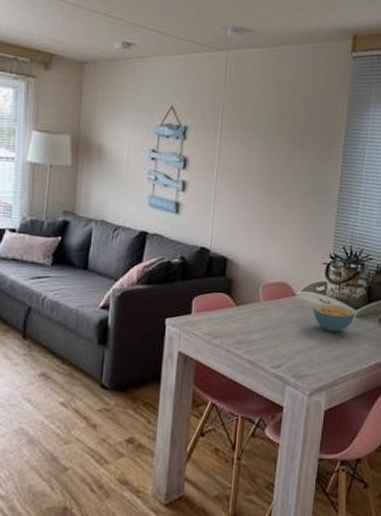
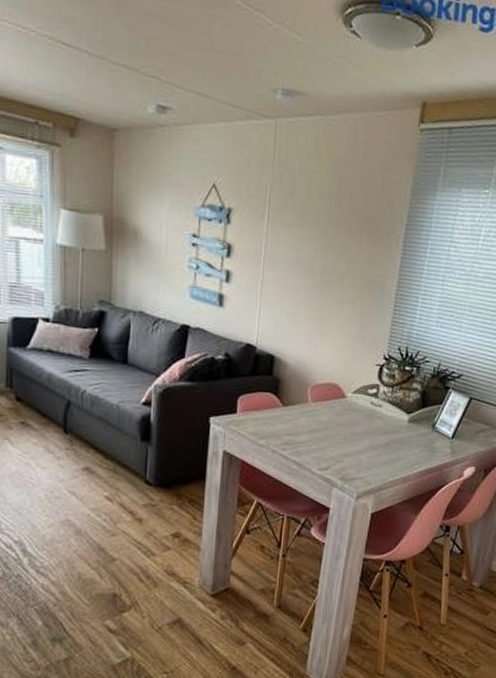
cereal bowl: present [312,303,356,333] -> none [363,407,408,437]

